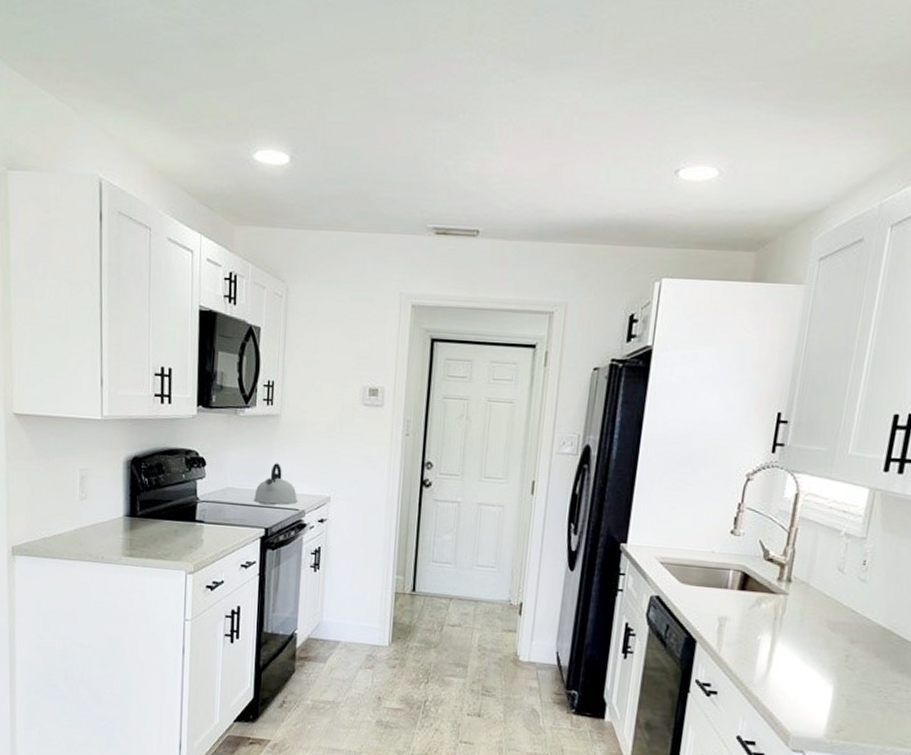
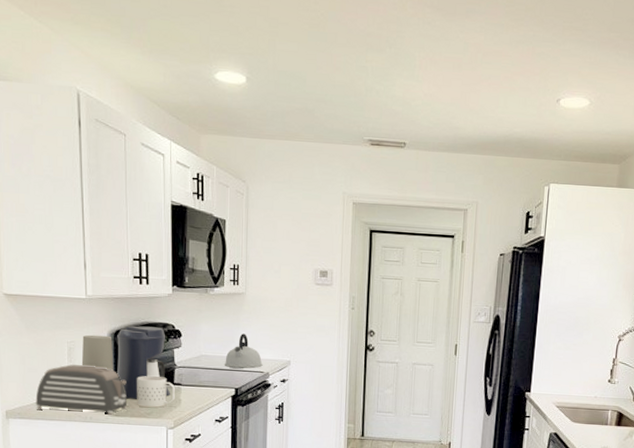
toaster: none [44,495,143,556] -> present [35,364,128,416]
canister: none [94,461,130,504] -> present [81,334,114,371]
coffee maker: none [133,452,191,538] -> present [117,326,170,399]
mug: none [153,510,197,549] -> present [137,376,175,408]

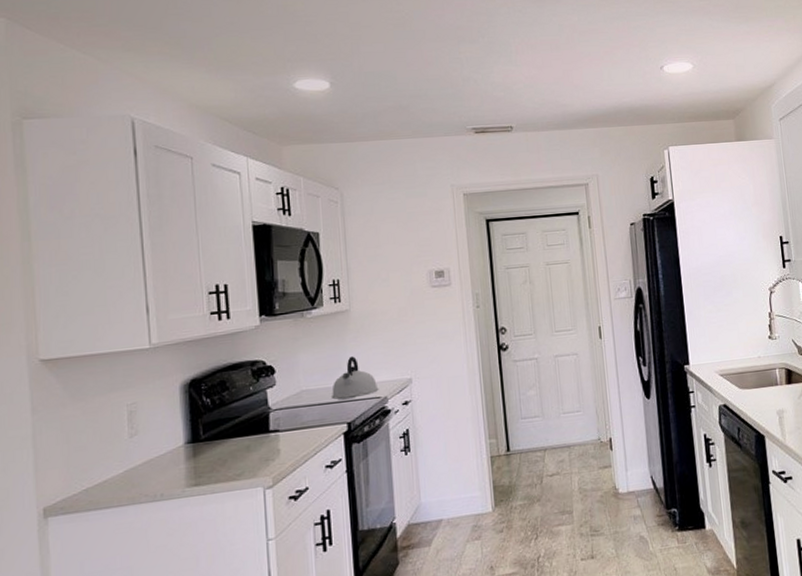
toaster: present [35,364,128,416] -> none [85,427,210,499]
canister: present [81,334,114,371] -> none [146,388,190,432]
coffee maker: present [117,326,170,399] -> none [193,366,266,461]
mug: present [137,376,175,408] -> none [221,425,272,468]

